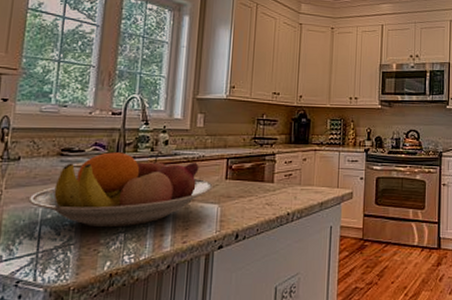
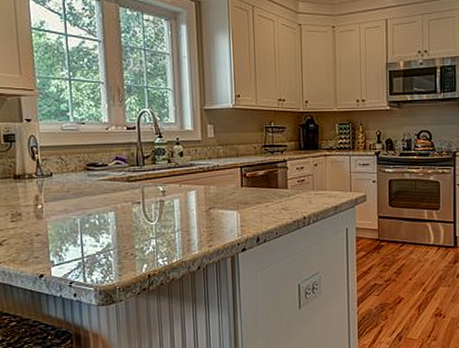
fruit bowl: present [28,152,213,228] -> none [66,165,230,235]

